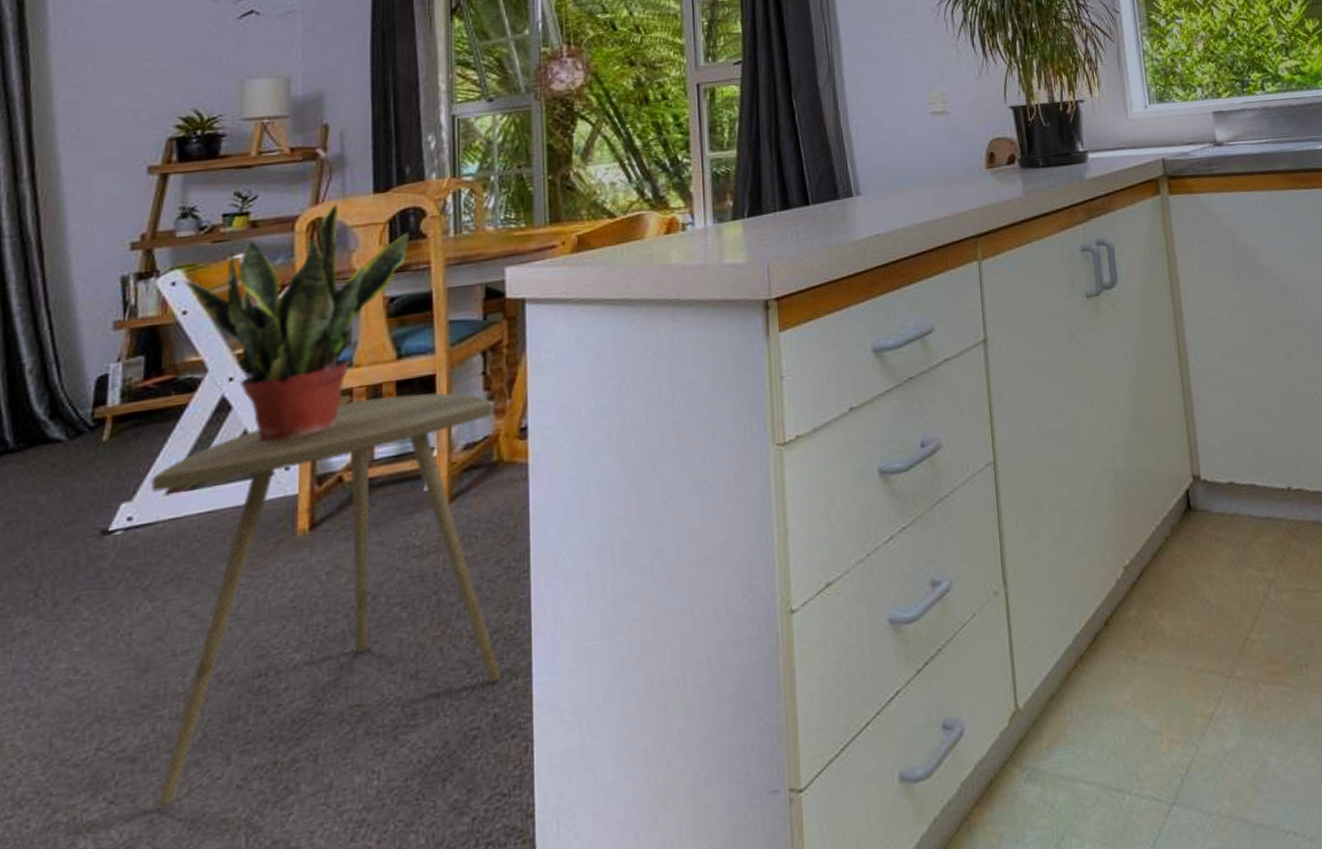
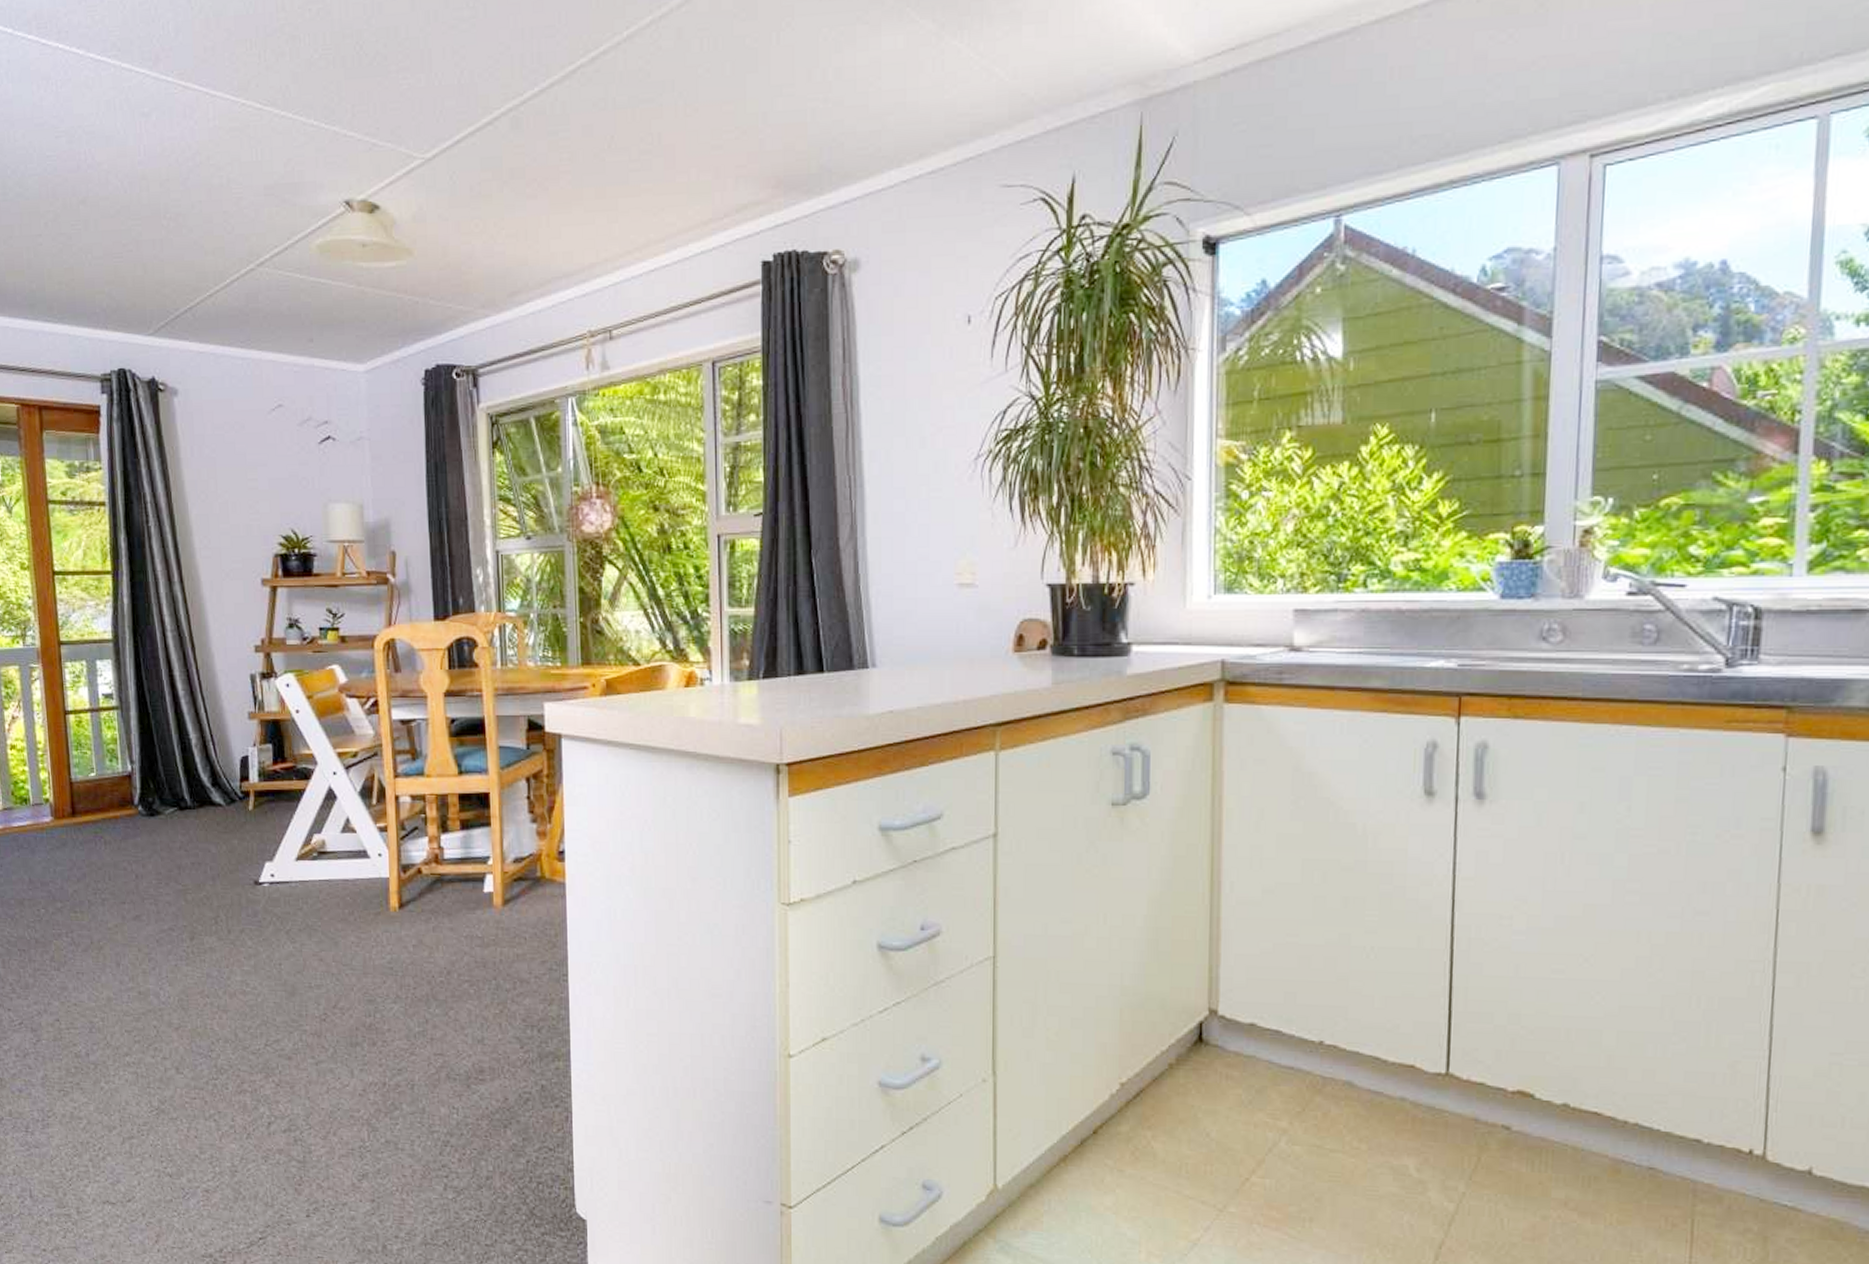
side table: present [151,392,502,808] -> none [284,806,547,1097]
potted plant: present [182,204,409,443] -> none [294,627,465,831]

